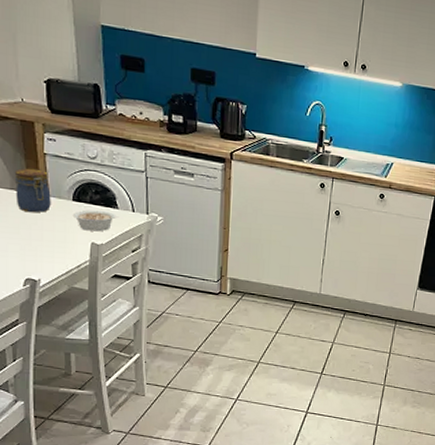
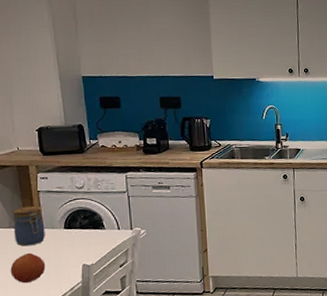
fruit: none [11,220,51,253] -> present [10,252,46,284]
legume: present [72,210,116,232] -> none [64,233,104,254]

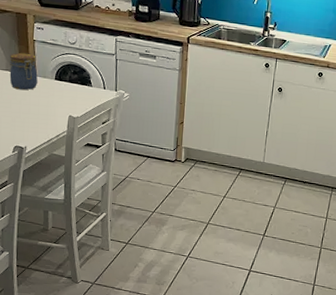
fruit: present [10,252,46,284] -> none [4,96,36,124]

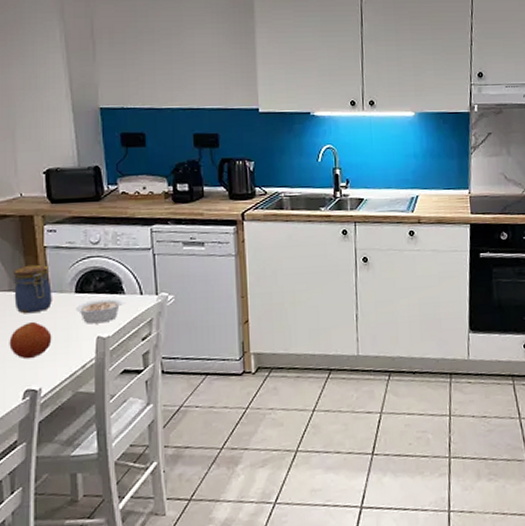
fruit: none [4,96,36,124] -> present [9,321,52,359]
legume: none [54,87,90,106] -> present [75,299,123,324]

